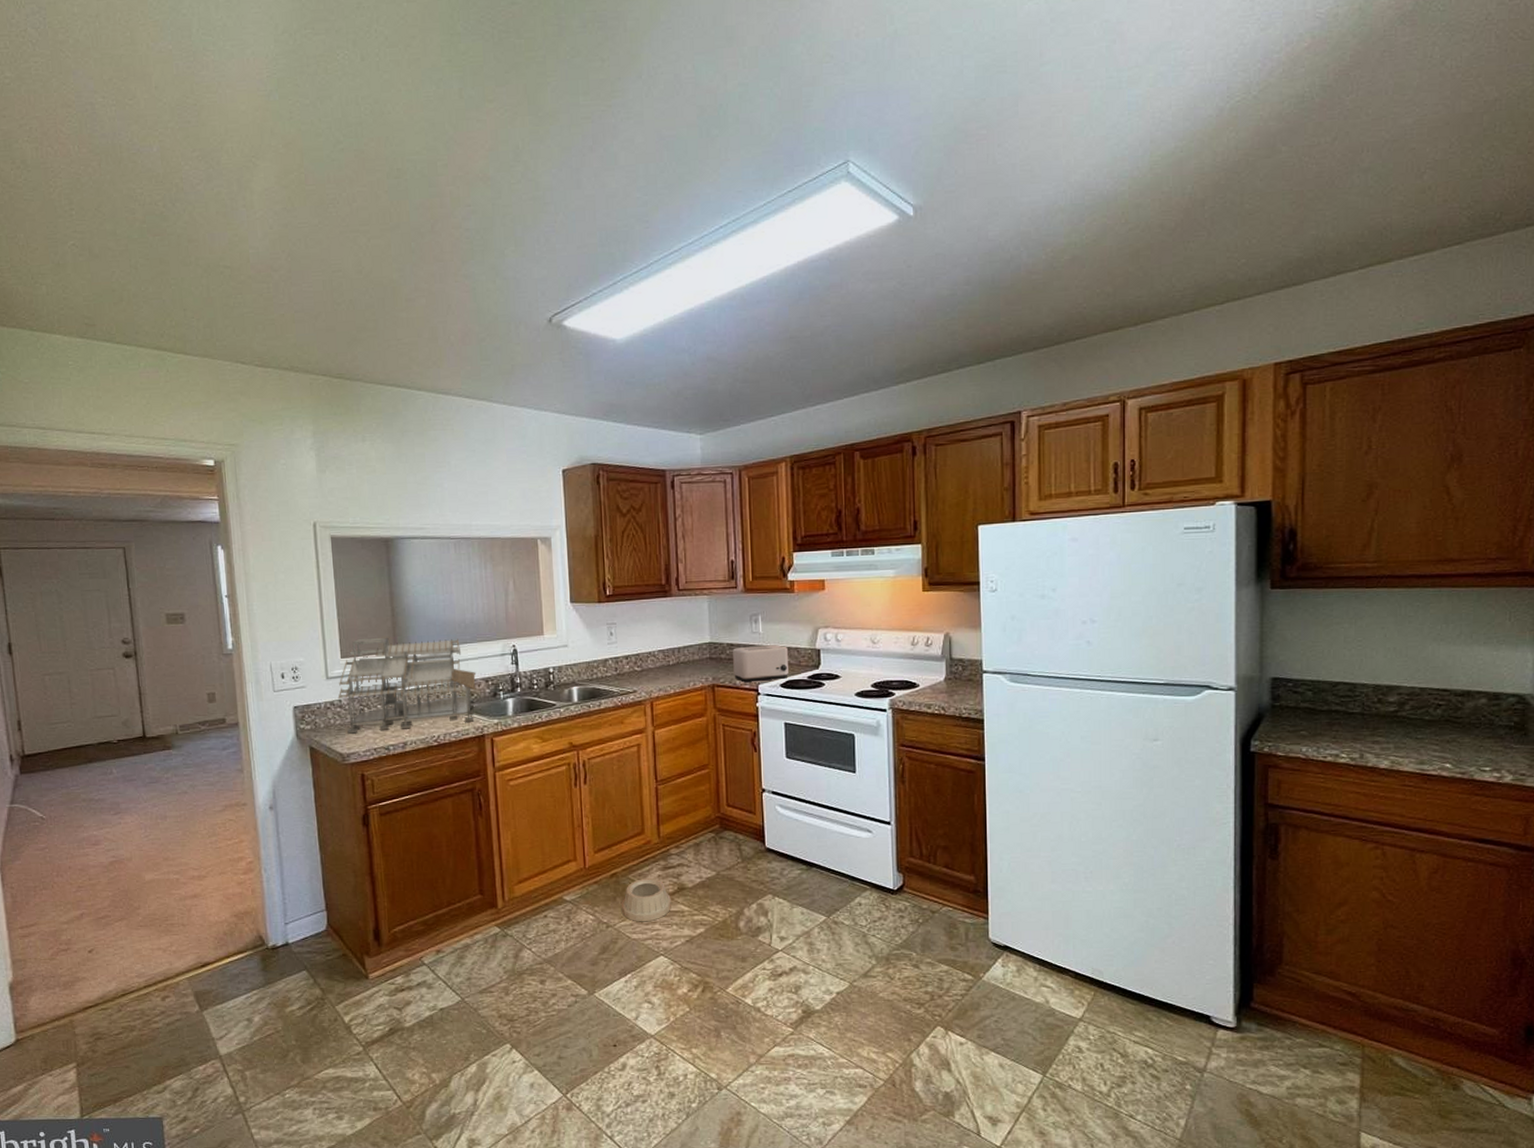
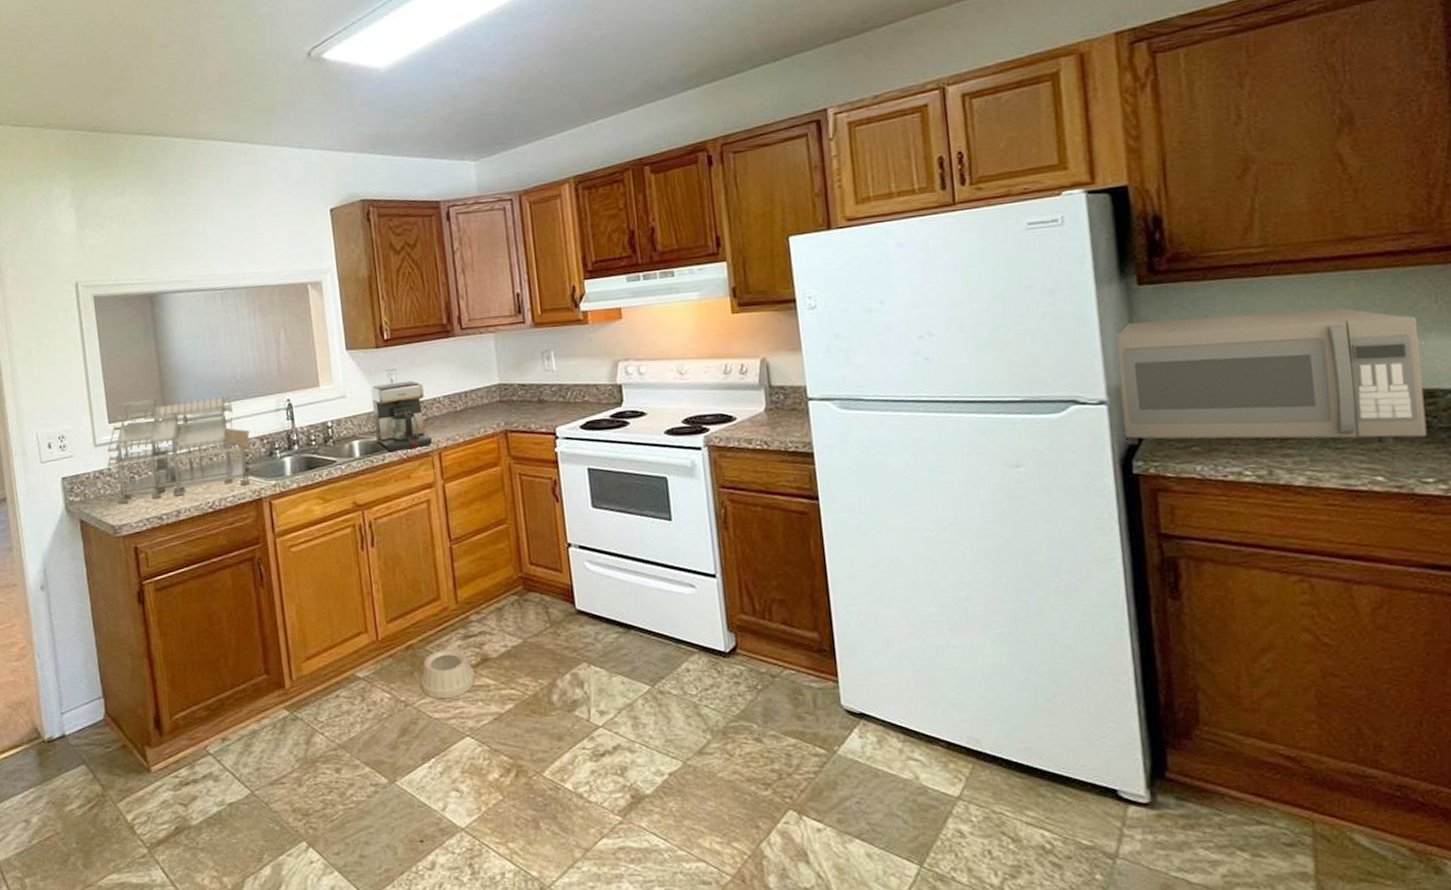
coffee maker: none [591,634,645,698] -> present [370,380,432,452]
toaster: present [733,645,788,683] -> none [525,382,588,426]
microwave: none [1248,619,1492,738] -> present [1117,308,1427,446]

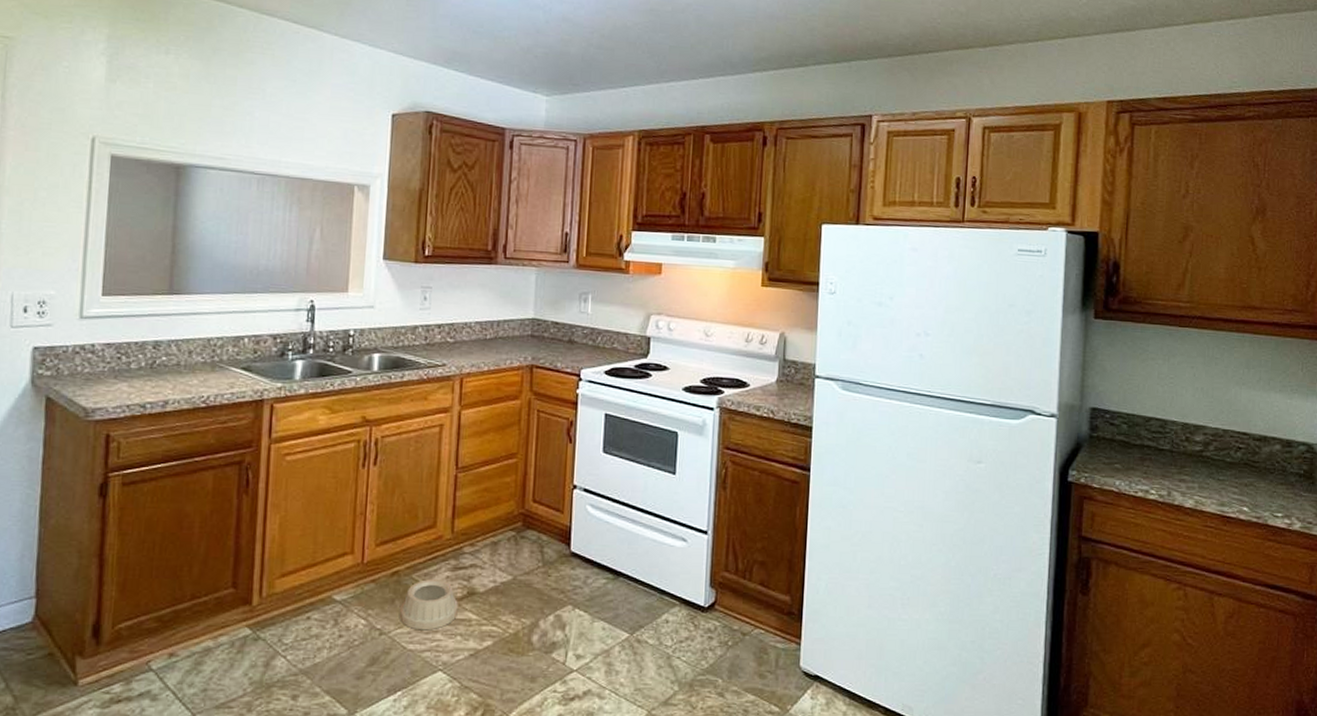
dish rack: present [107,396,251,504] -> none [90,276,264,386]
coffee maker: present [370,380,432,452] -> none [399,300,456,370]
microwave: present [1117,308,1427,446] -> none [1067,350,1286,482]

